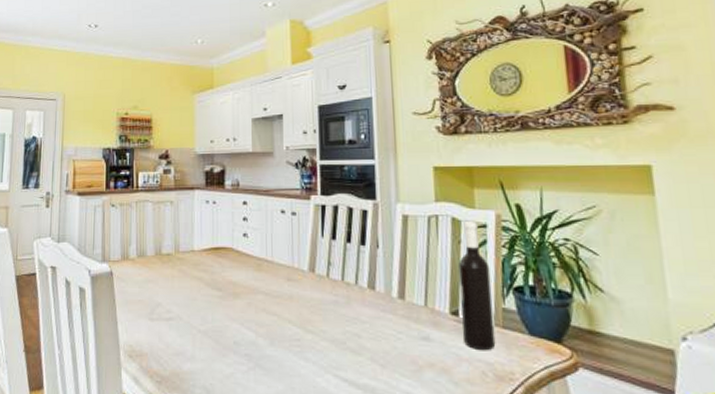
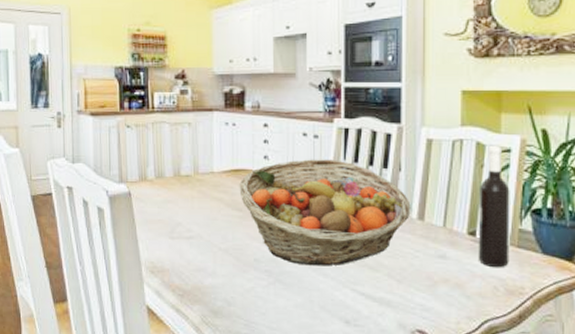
fruit basket: none [219,236,391,350] -> present [239,159,411,266]

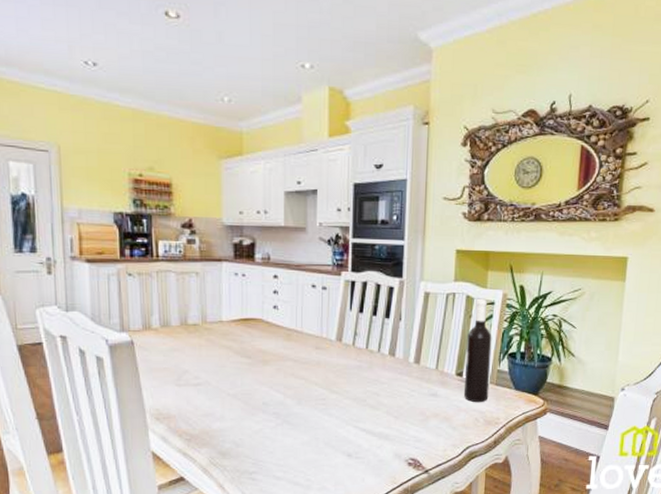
fruit basket: present [239,159,411,266] -> none [248,309,409,407]

